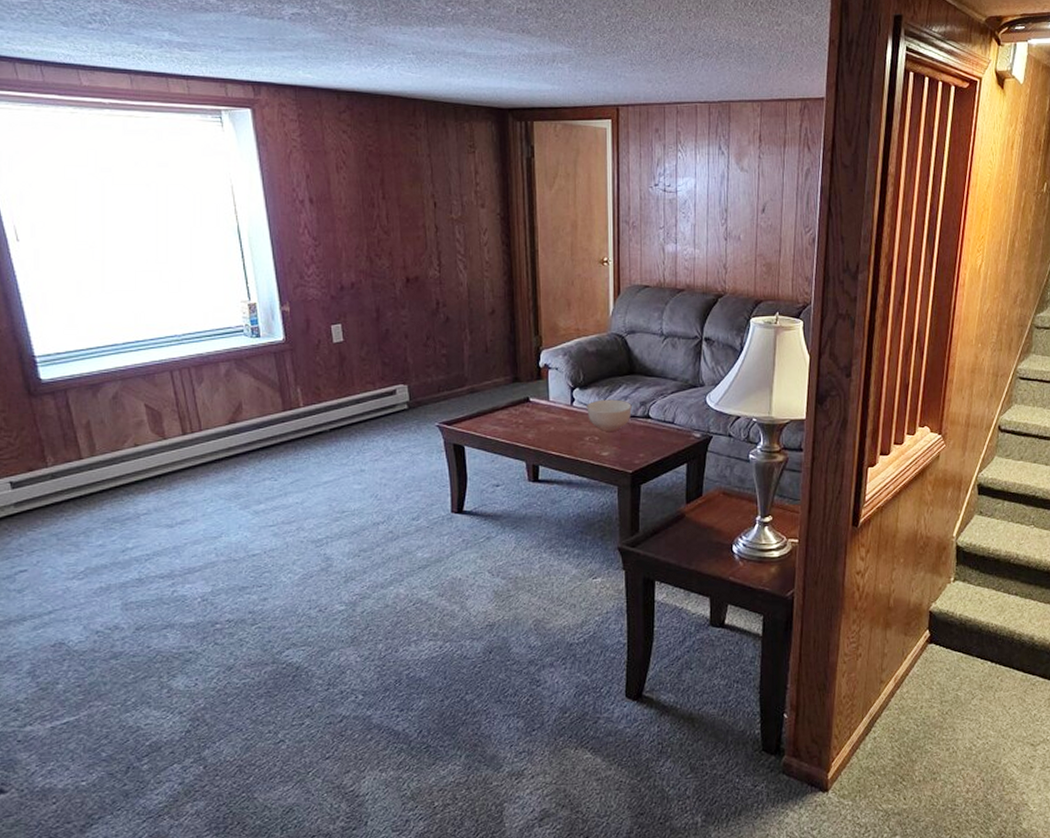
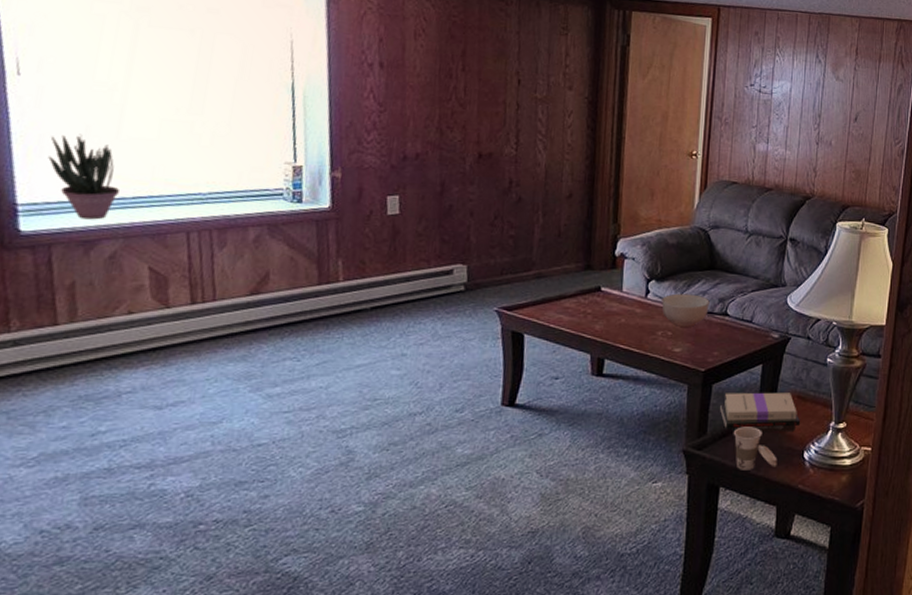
potted plant: none [52,289,111,366] -> present [48,133,119,220]
books: none [650,489,727,529] -> present [720,392,800,432]
cup: none [664,523,708,565] -> present [733,427,778,470]

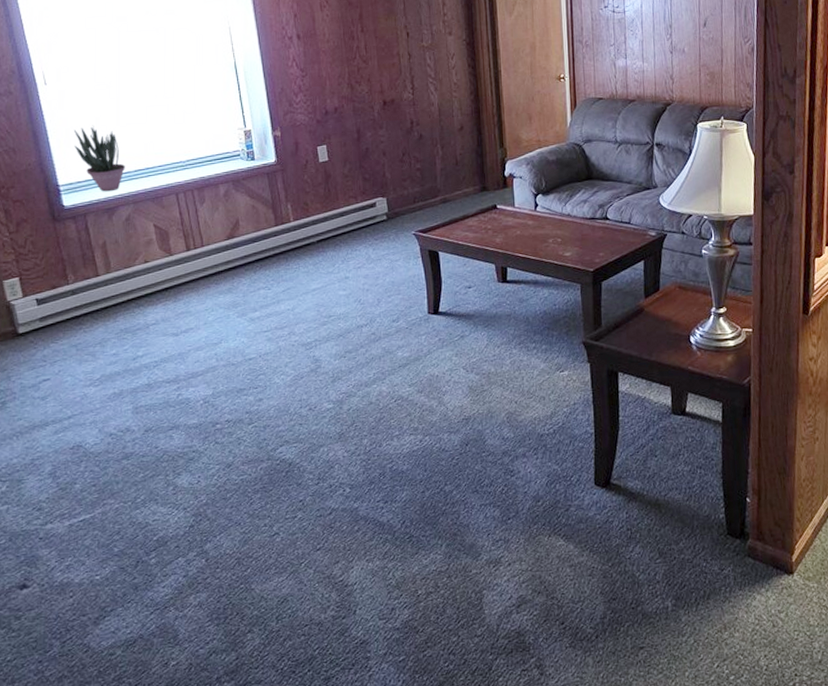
bowl: present [661,293,710,327] -> none [549,203,591,233]
books: present [720,392,800,432] -> none [611,284,683,323]
cup: present [733,427,778,470] -> none [624,317,667,357]

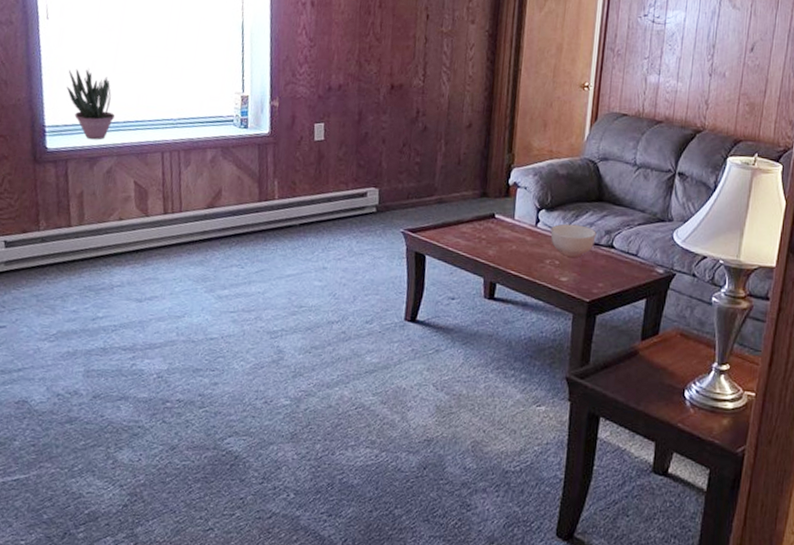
bowl: none [549,203,591,233] -> present [550,223,597,257]

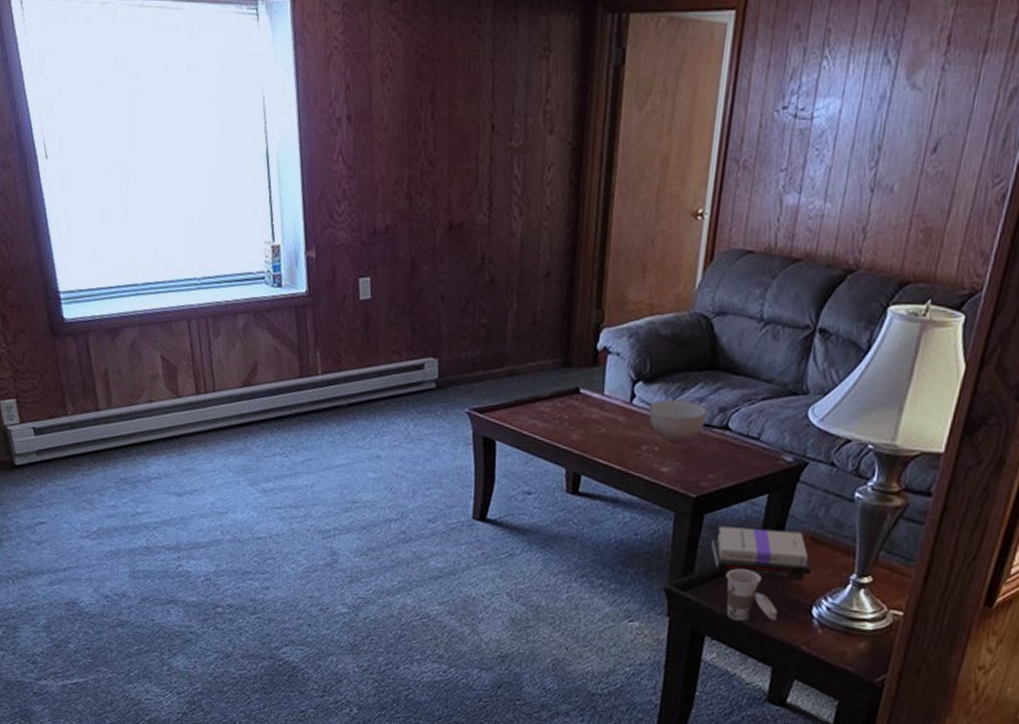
potted plant: present [66,67,115,140] -> none [77,217,132,308]
books: none [603,325,682,369] -> present [711,526,811,581]
cup: none [615,359,658,404] -> present [725,568,778,622]

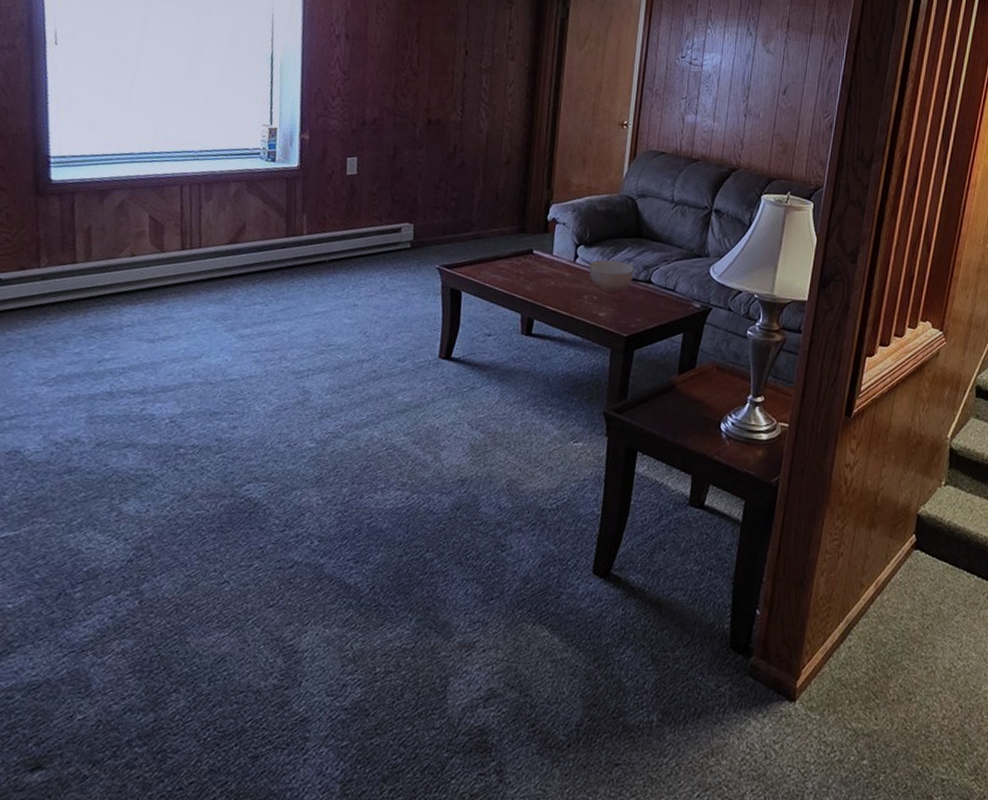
books: present [711,526,811,581] -> none [640,359,718,402]
cup: present [725,568,778,622] -> none [652,393,695,438]

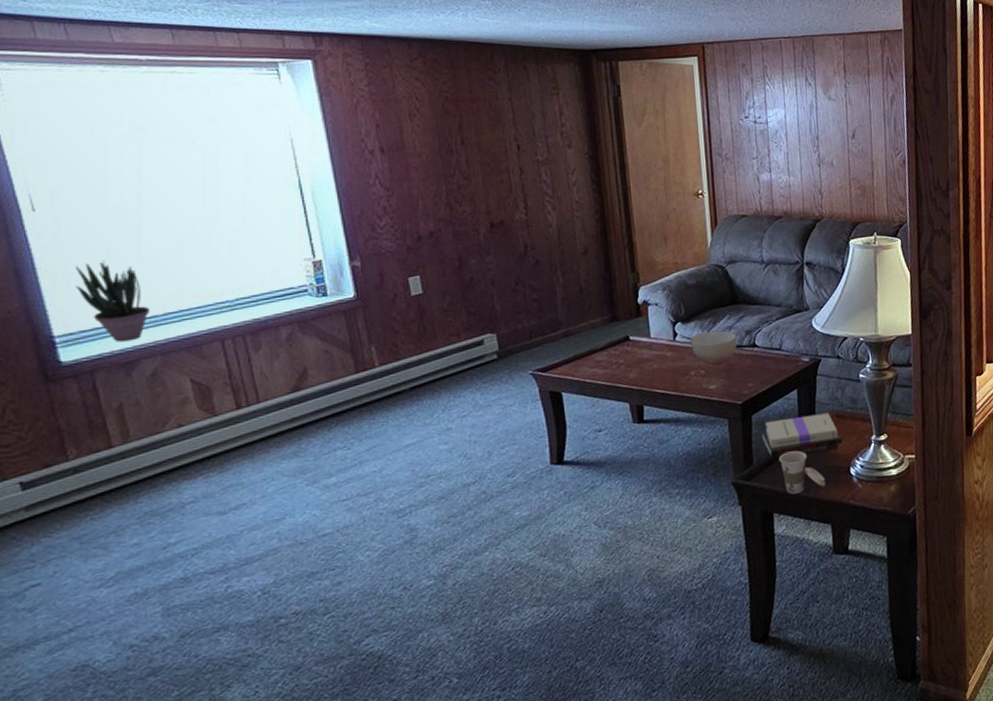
potted plant: none [75,96,129,172] -> present [76,259,149,343]
books: none [640,359,718,402] -> present [762,413,842,459]
cup: none [652,393,695,438] -> present [778,450,826,495]

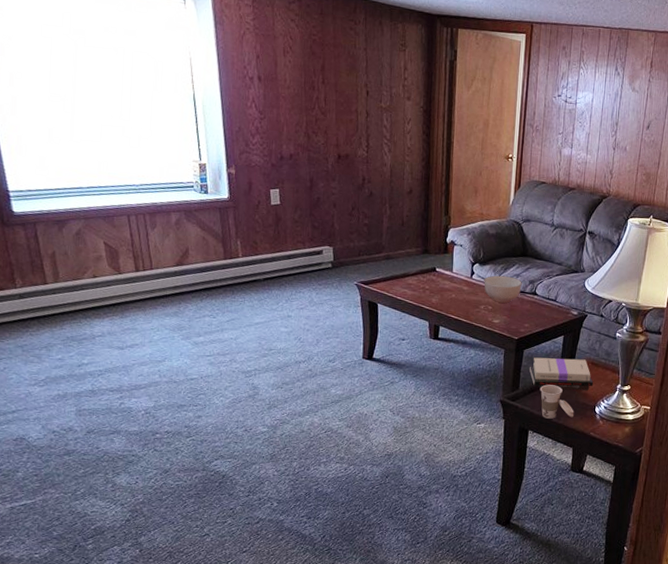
potted plant: present [76,259,149,343] -> none [26,135,77,205]

